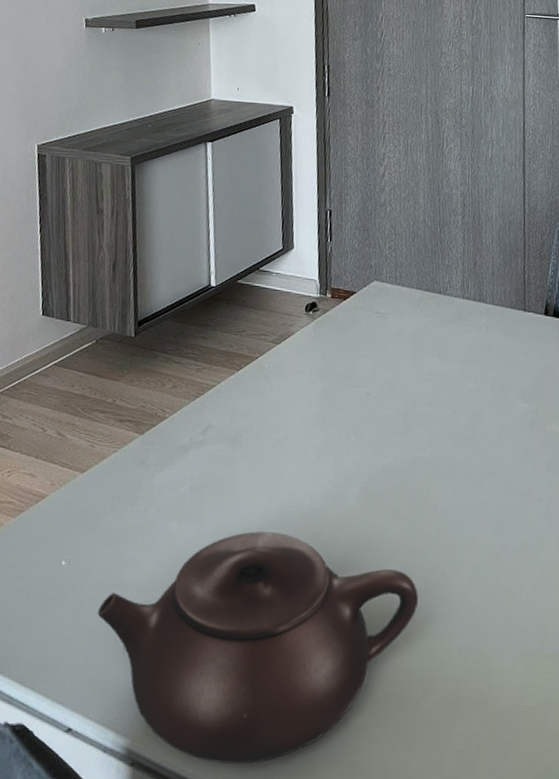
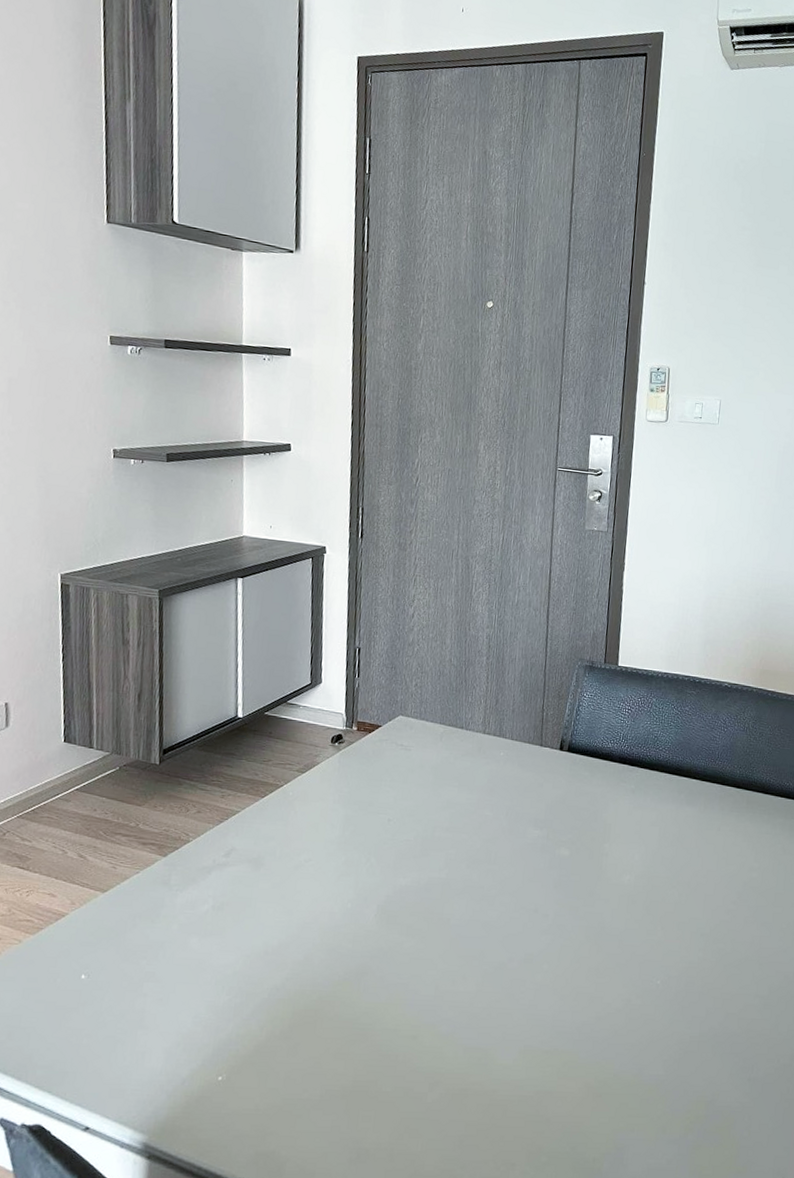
teapot: present [97,531,418,764] -> none [116,946,429,1154]

